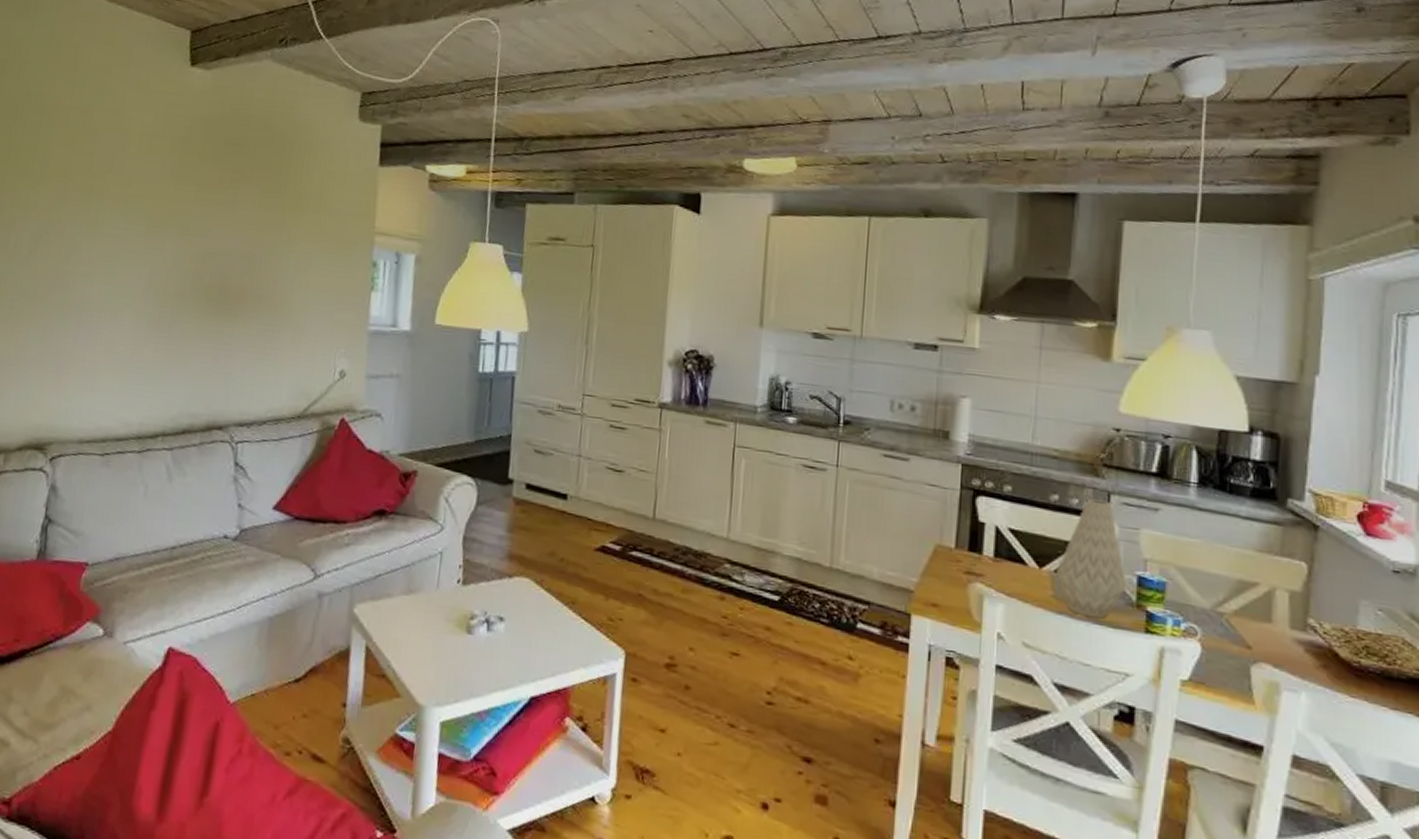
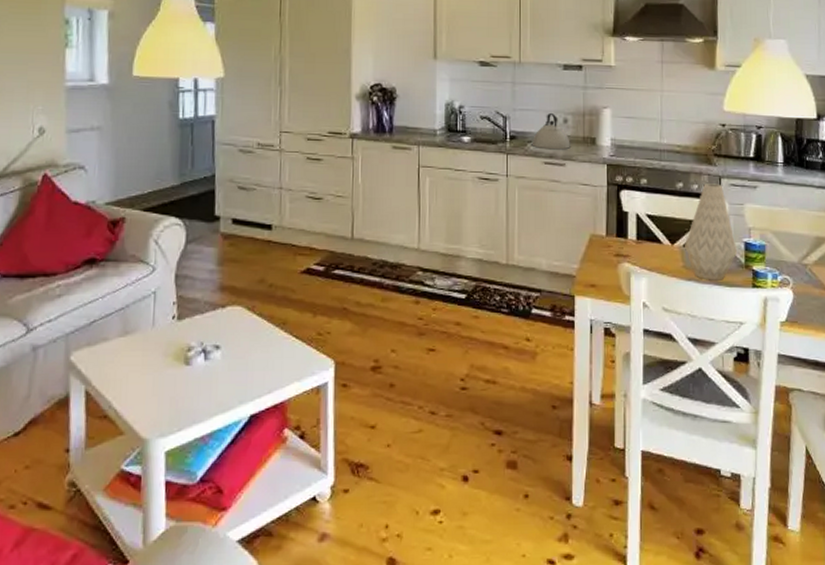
kettle: none [869,398,918,443] -> present [531,113,570,150]

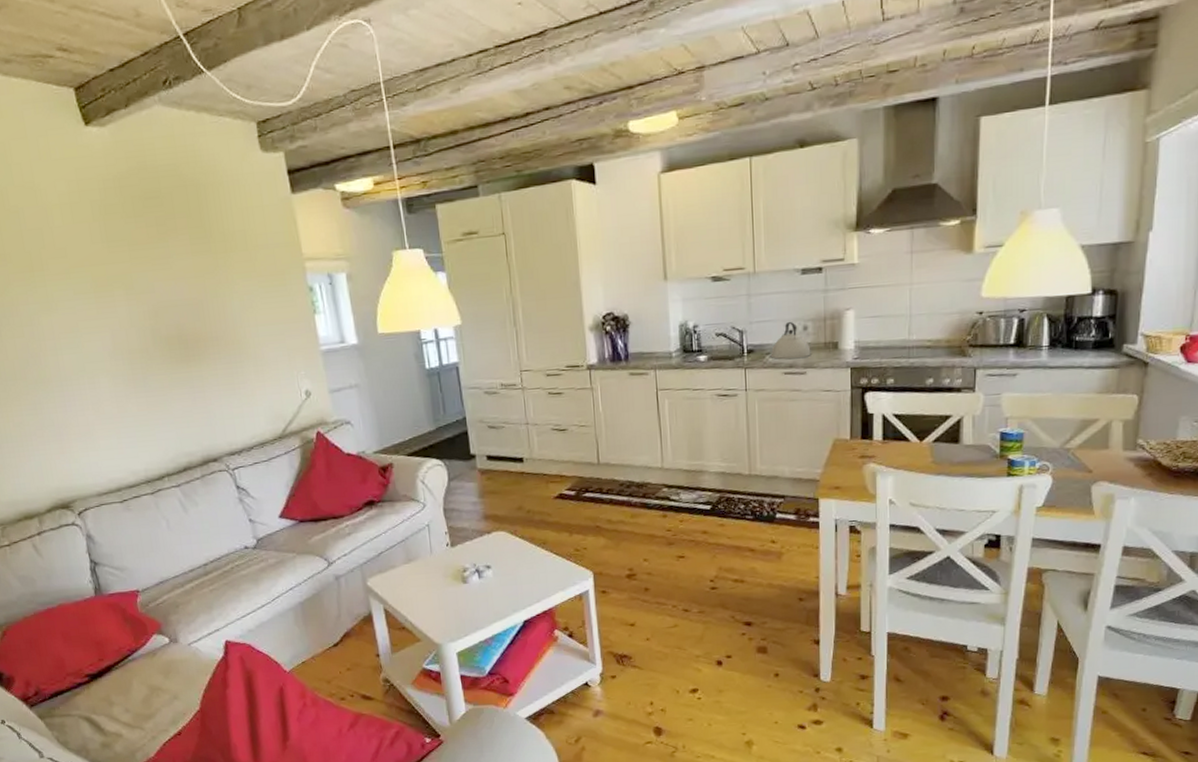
vase: present [685,183,737,280] -> none [934,375,991,474]

